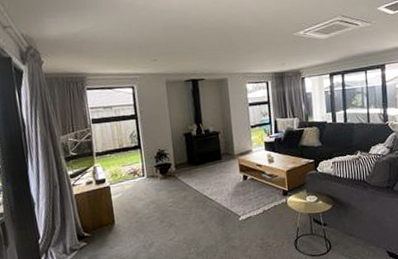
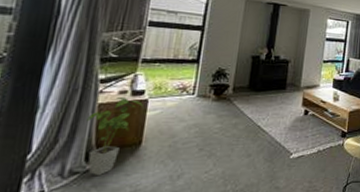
house plant: none [70,187,107,251] -> present [86,97,143,175]

